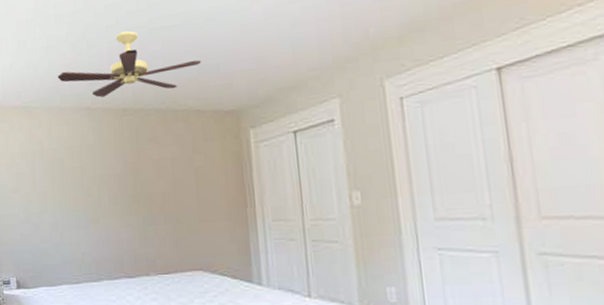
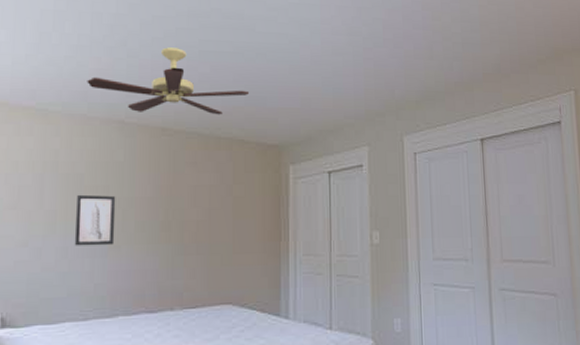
wall art: none [59,175,94,221] -> present [74,194,116,246]

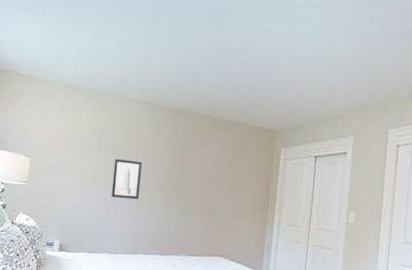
ceiling fan: present [87,47,250,115] -> none [127,43,254,102]

